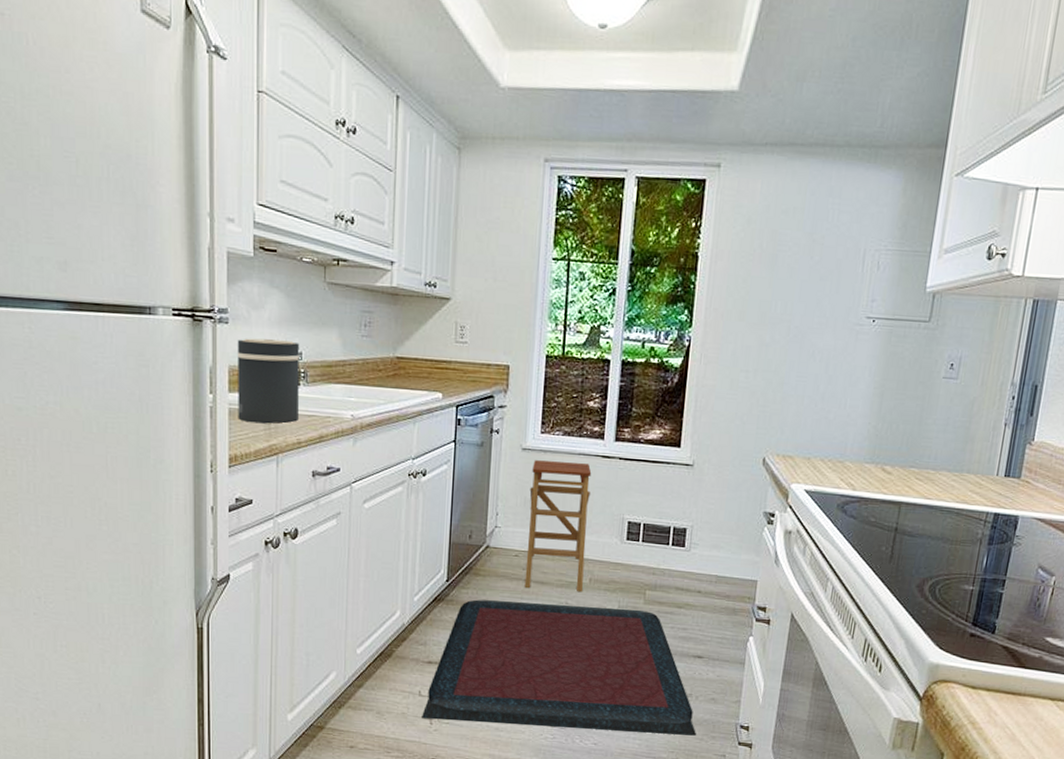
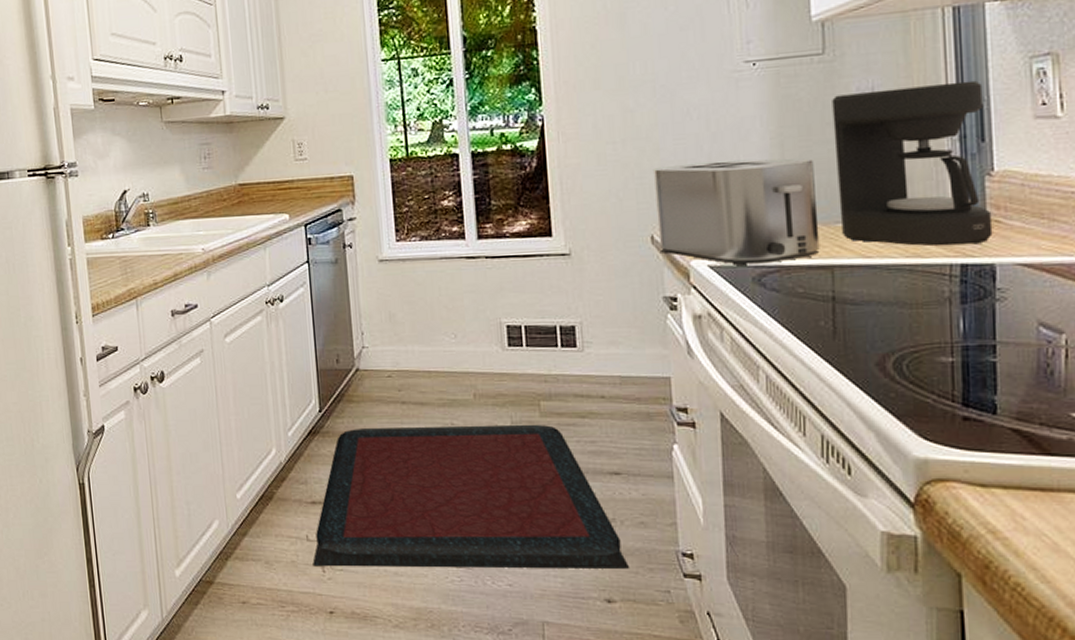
cylinder: present [237,338,300,423] -> none [87,184,152,269]
step ladder: present [524,460,592,592] -> none [392,268,467,412]
toaster: none [768,399,904,494] -> present [652,158,820,267]
coffee maker: none [913,359,1041,499] -> present [832,80,993,247]

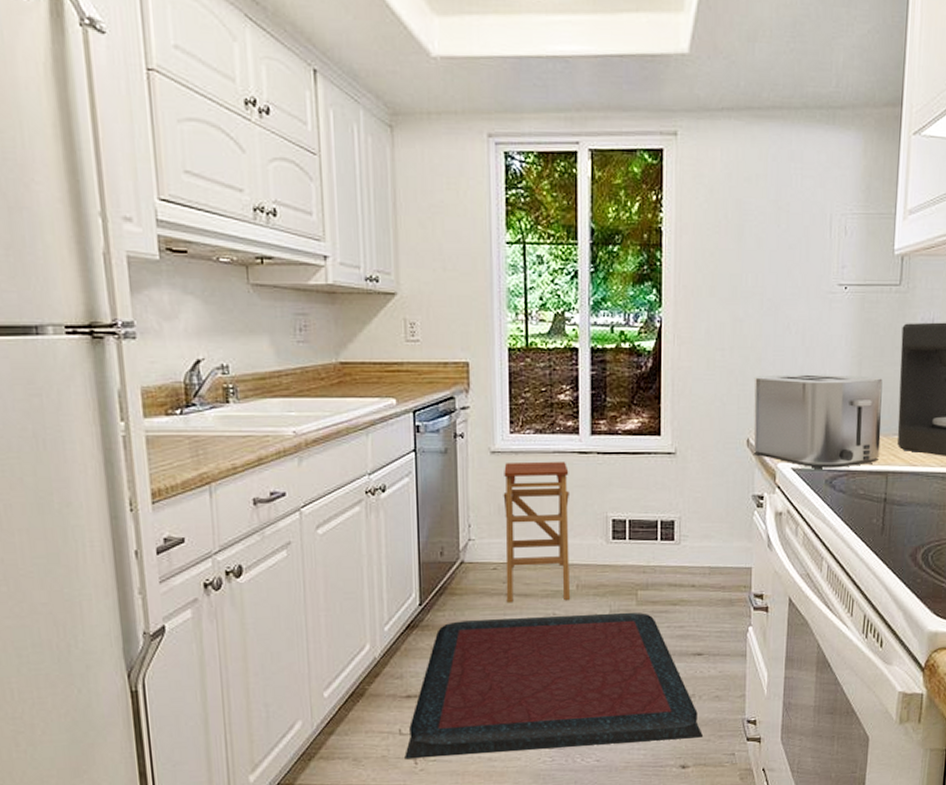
step ladder: none [392,268,467,412] -> present [503,462,571,603]

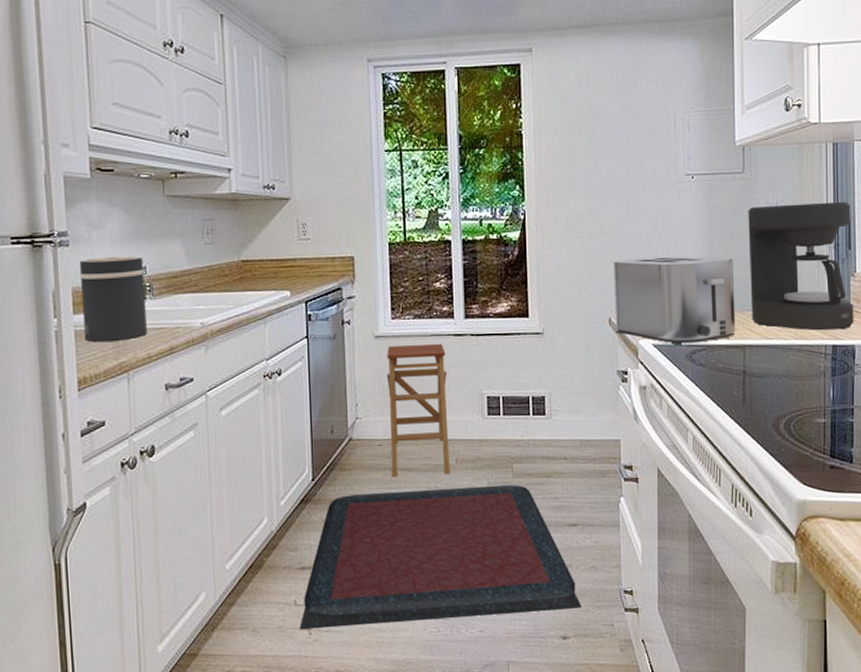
cylinder: none [148,354,231,449] -> present [79,256,147,342]

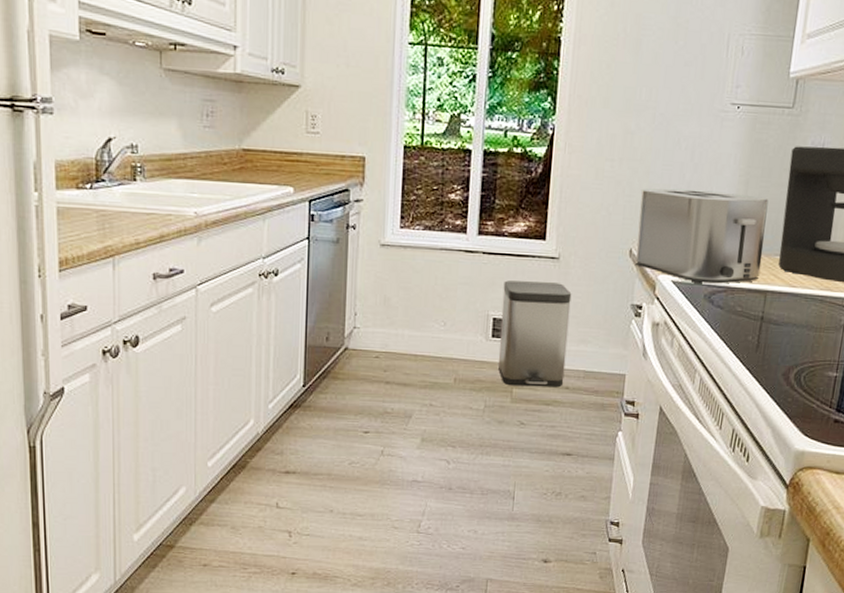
cylinder: present [79,256,147,342] -> none [63,130,136,223]
doormat: present [299,484,583,629] -> none [280,404,567,535]
step ladder: present [386,344,450,478] -> none [386,256,455,393]
pedal bin: none [493,357,561,461] -> present [498,280,572,388]

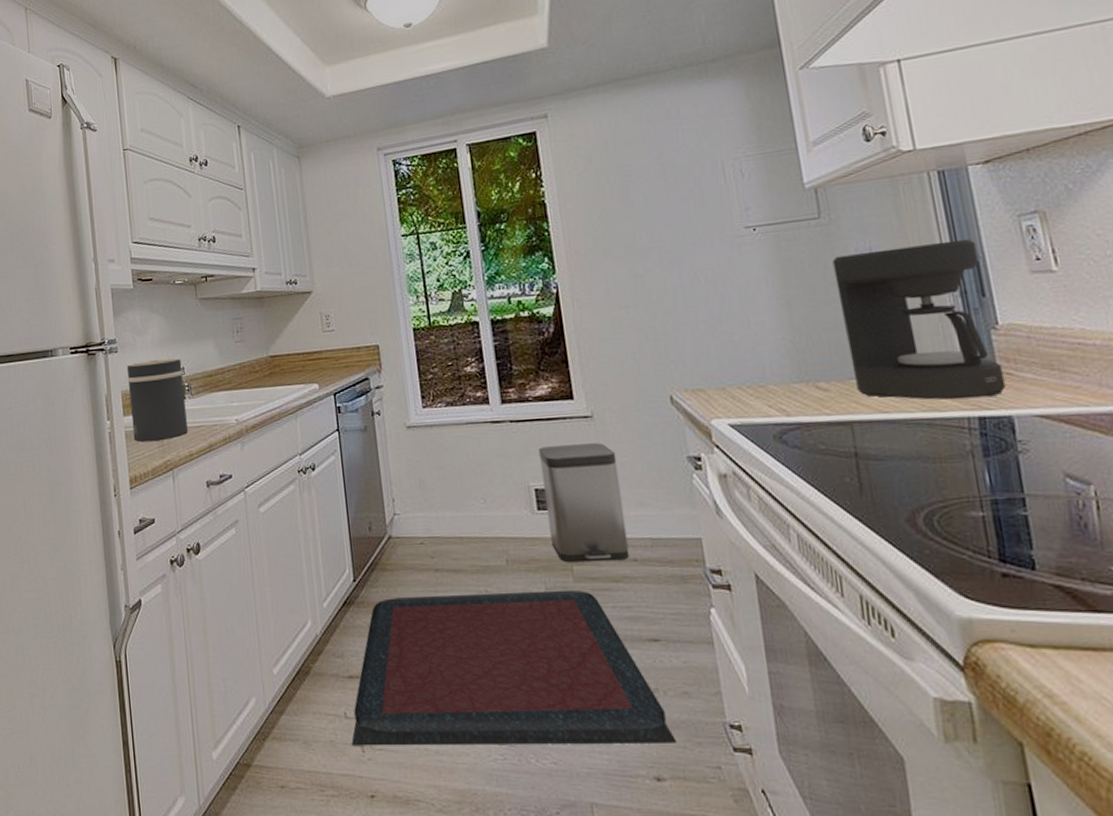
cylinder: none [63,130,136,223] -> present [126,358,188,442]
doormat: none [280,404,567,535] -> present [351,589,678,745]
toaster: present [634,188,769,284] -> none [666,317,838,425]

